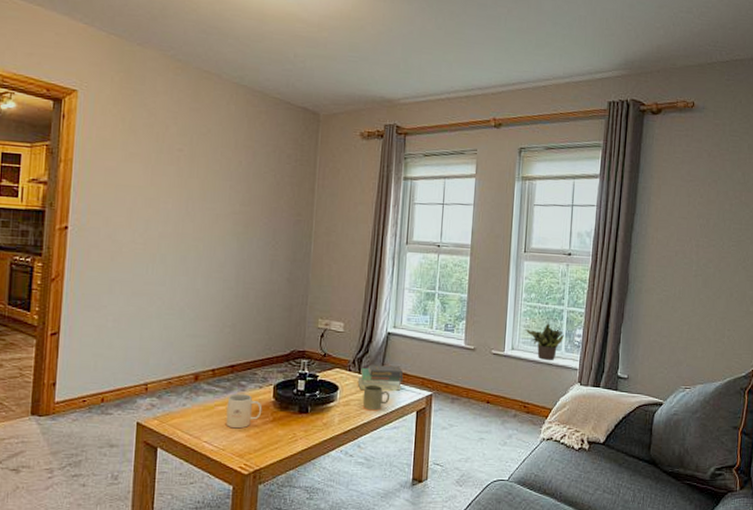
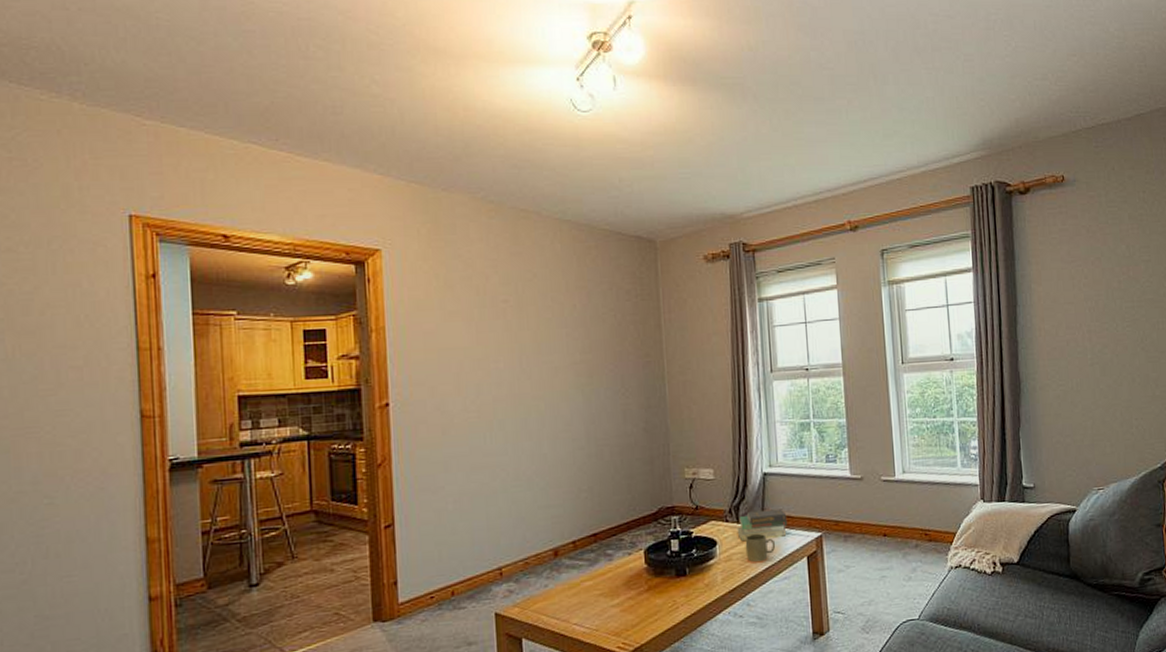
mug: present [225,394,263,429] -> none [594,563,635,605]
potted plant: present [524,323,564,361] -> none [913,438,958,481]

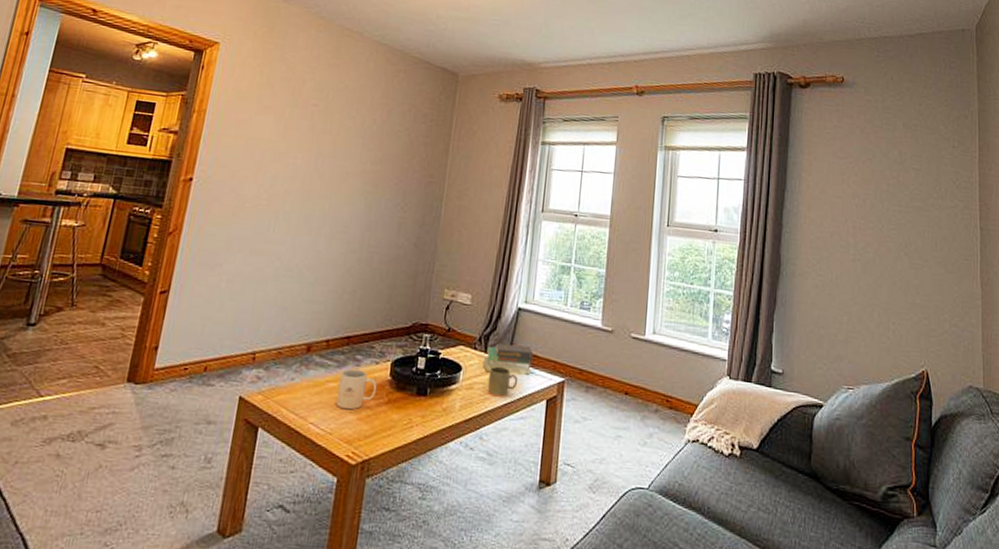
mug: none [594,563,635,605] -> present [335,369,378,410]

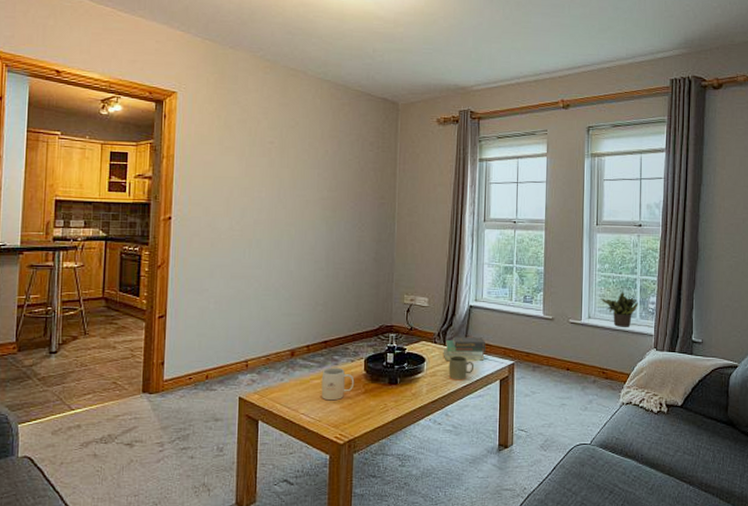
potted plant: none [666,305,711,350] -> present [599,292,638,328]

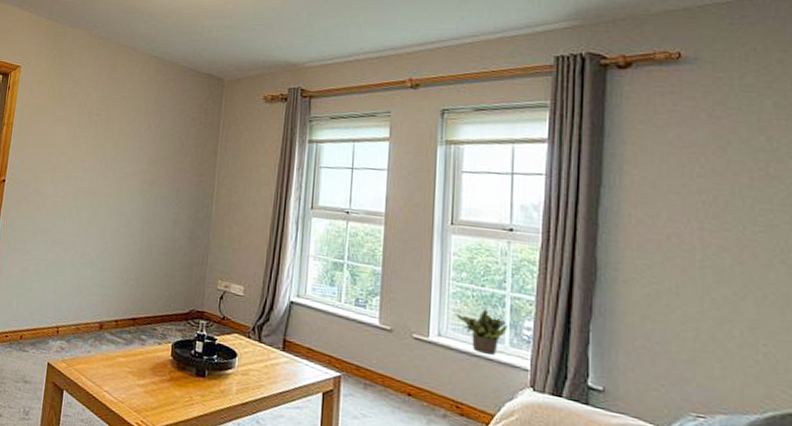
mug: present [321,368,355,401] -> none [125,347,161,384]
books: present [443,337,486,362] -> none [257,334,308,367]
mug: present [448,355,475,380] -> none [262,355,293,386]

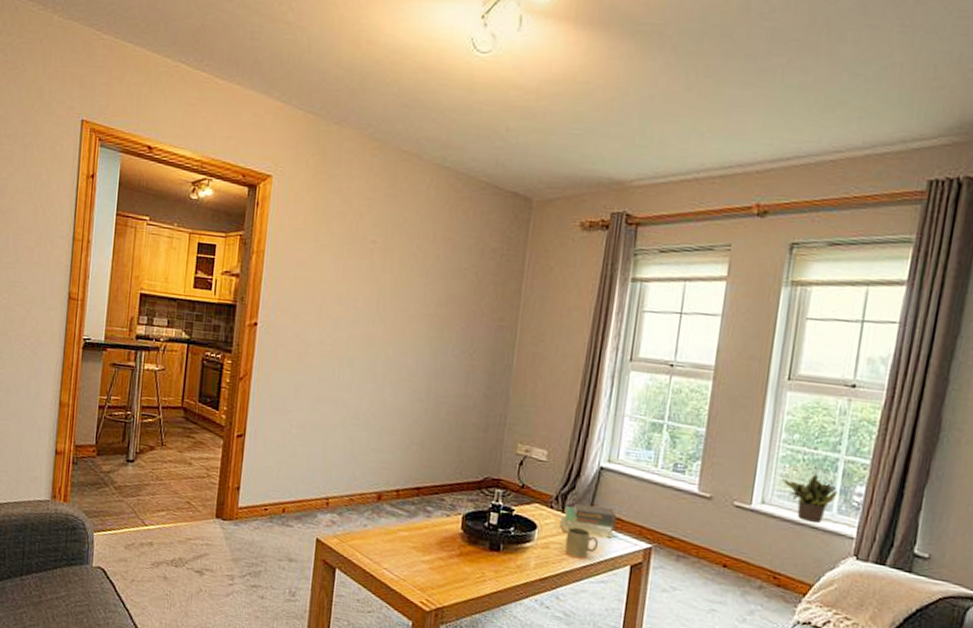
books: none [257,334,308,367] -> present [559,503,617,538]
mug: none [262,355,293,386] -> present [564,527,599,559]

